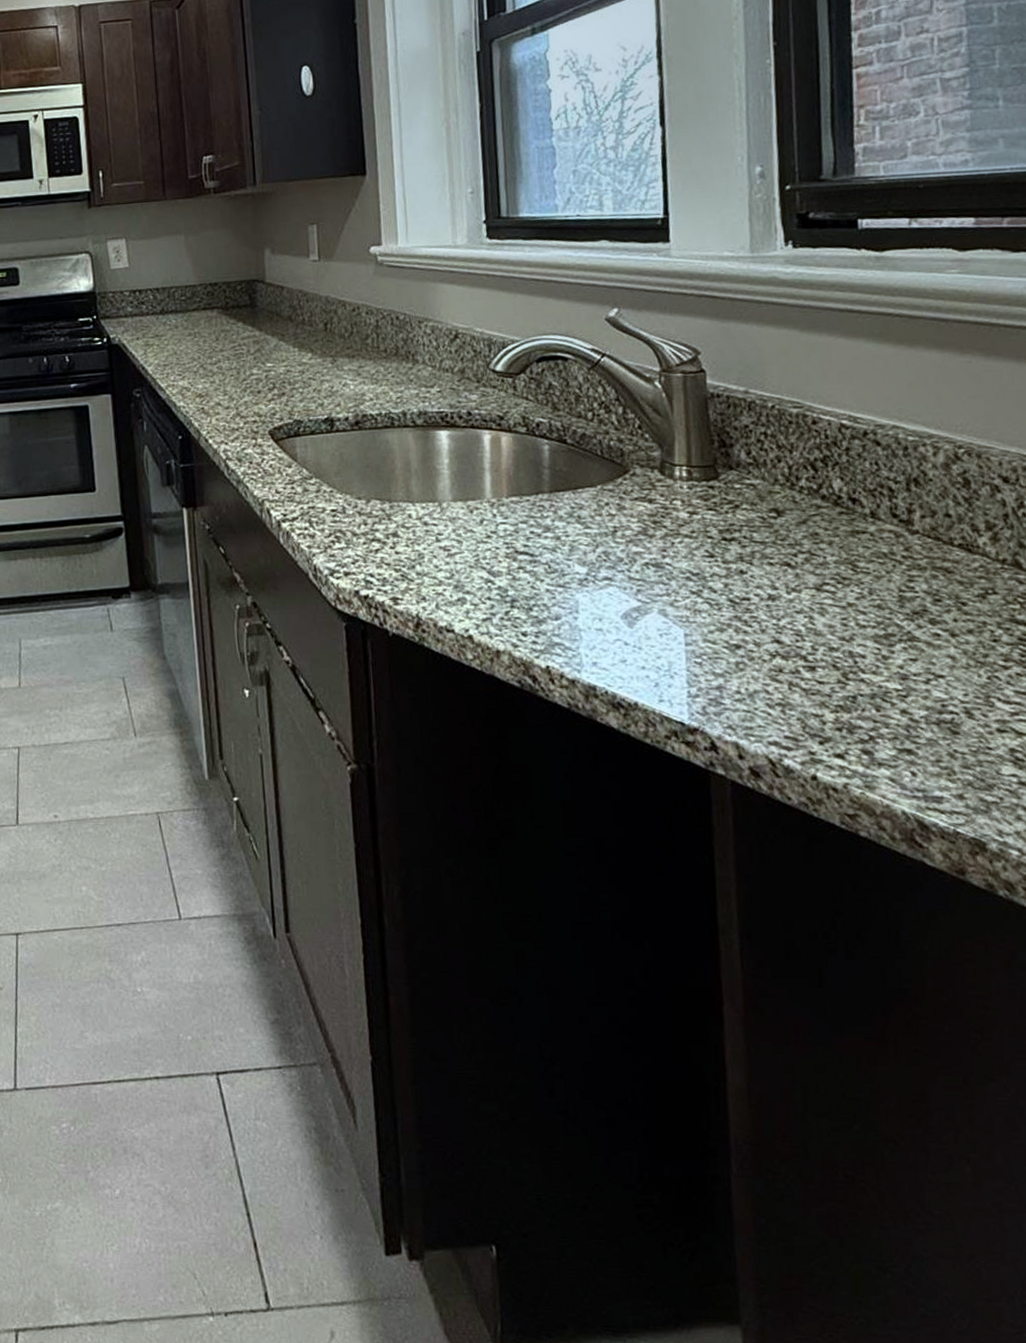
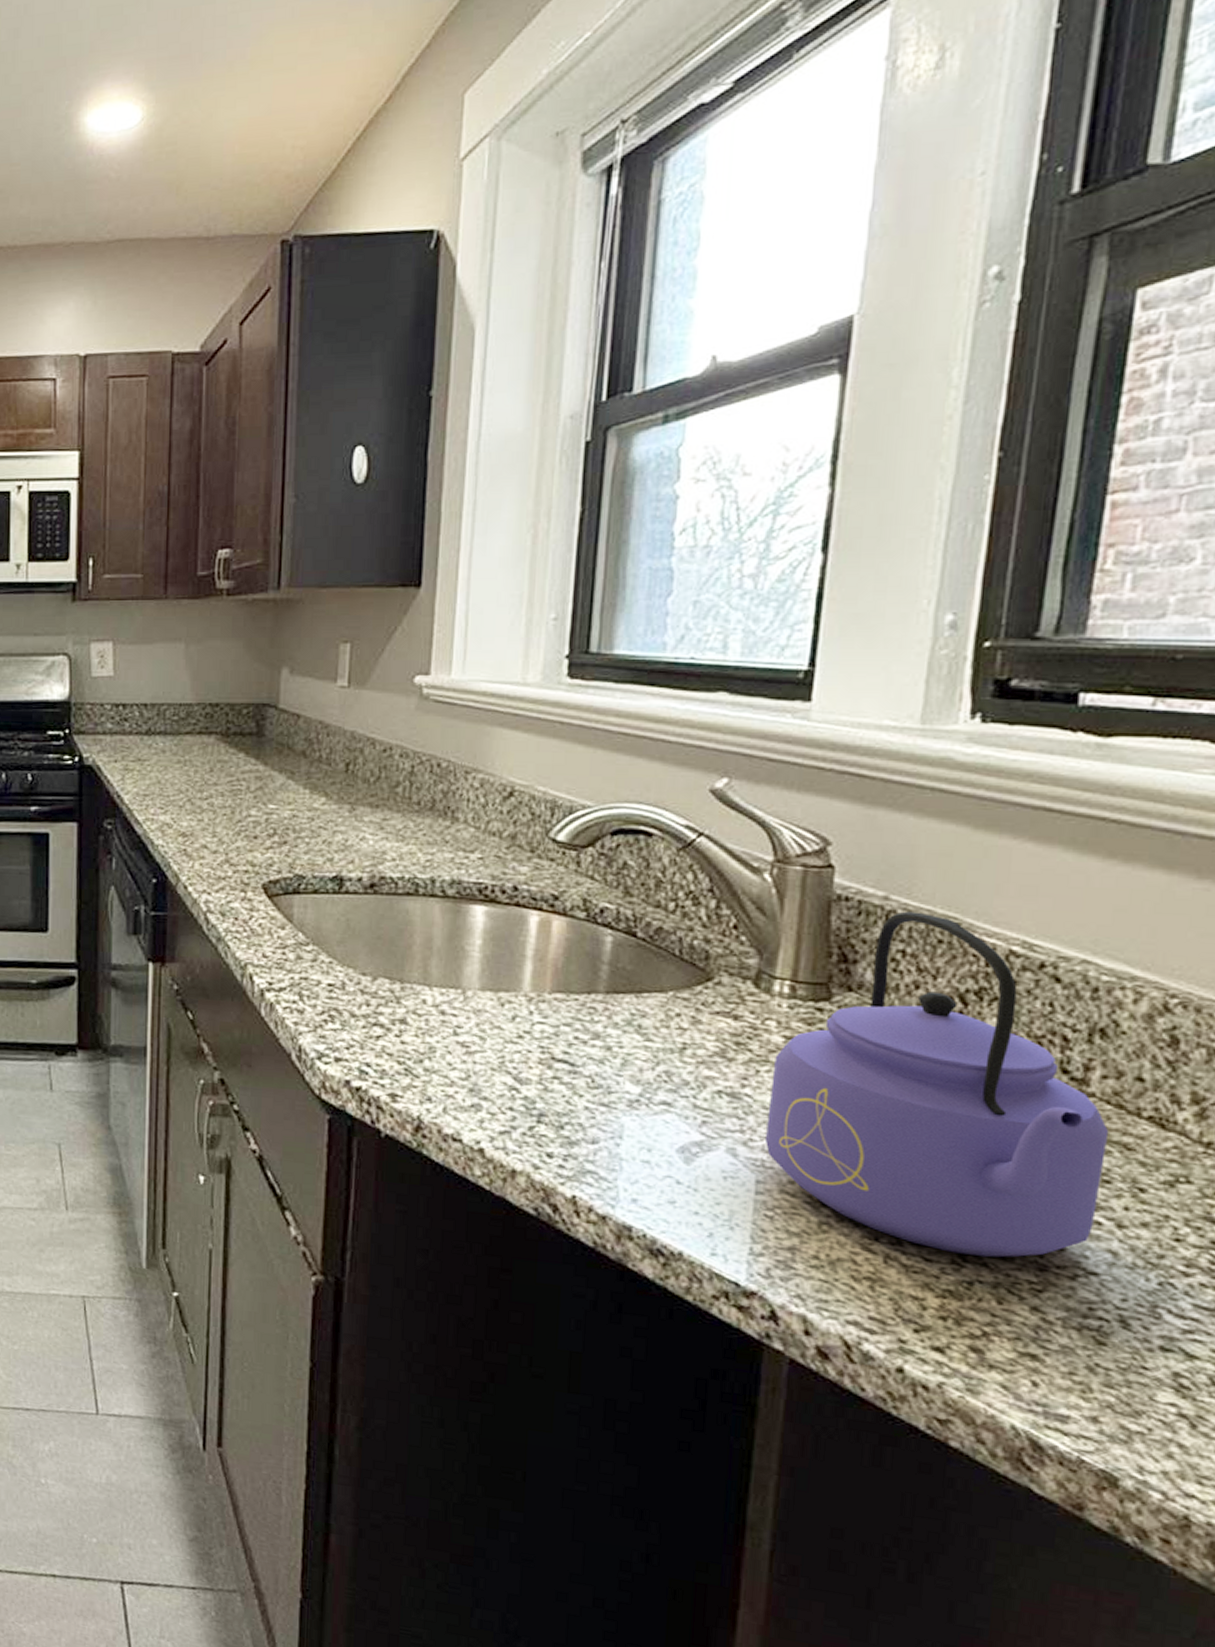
kettle: none [684,400,935,675] -> present [764,911,1109,1258]

